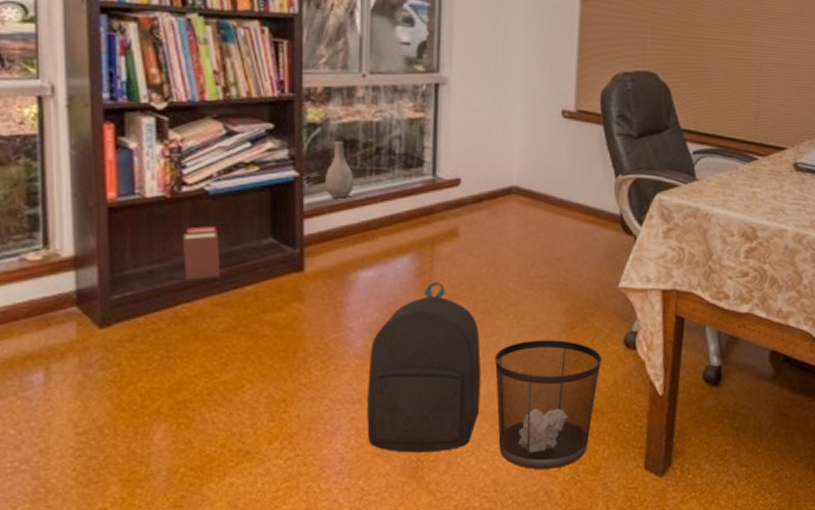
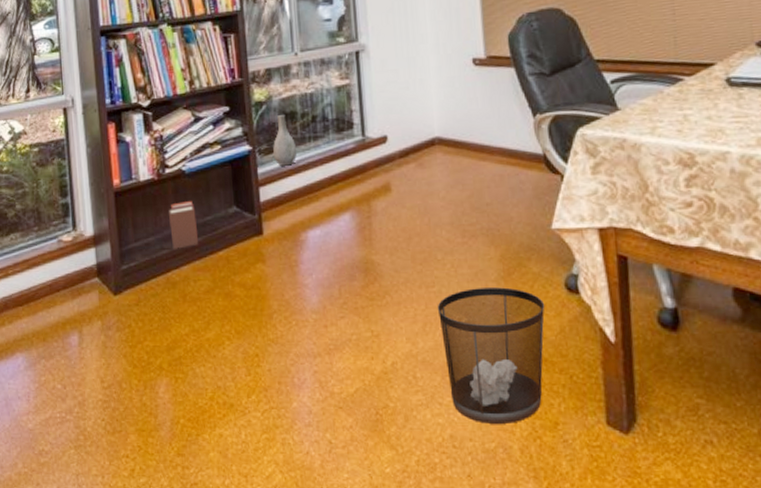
backpack: present [367,282,482,453] -> none [324,236,430,406]

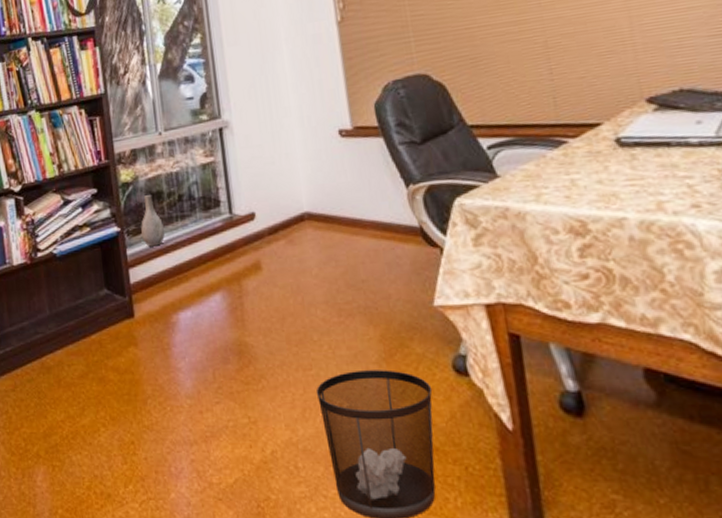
books: present [168,200,199,249] -> none [40,283,72,333]

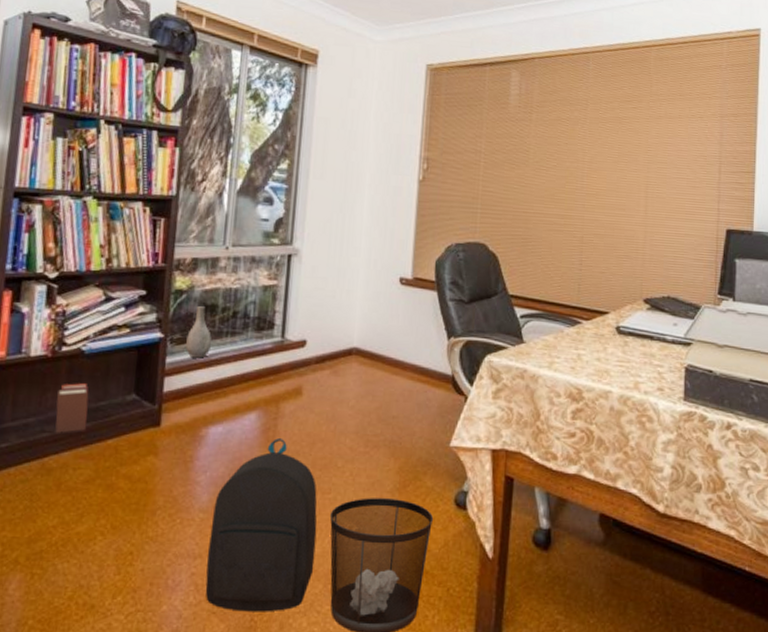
books: none [40,283,72,333] -> present [55,382,89,433]
backpack: none [198,317,312,498] -> present [205,438,317,612]

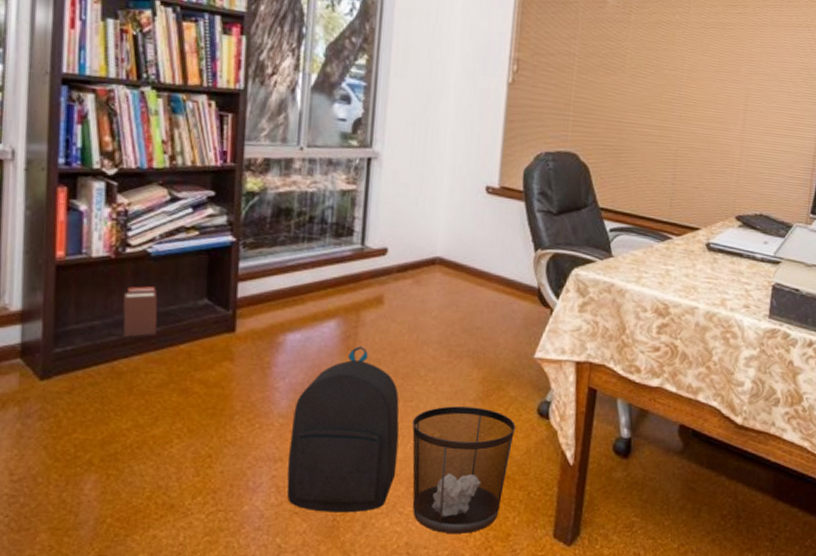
vase: present [186,306,212,358] -> none [260,210,287,264]

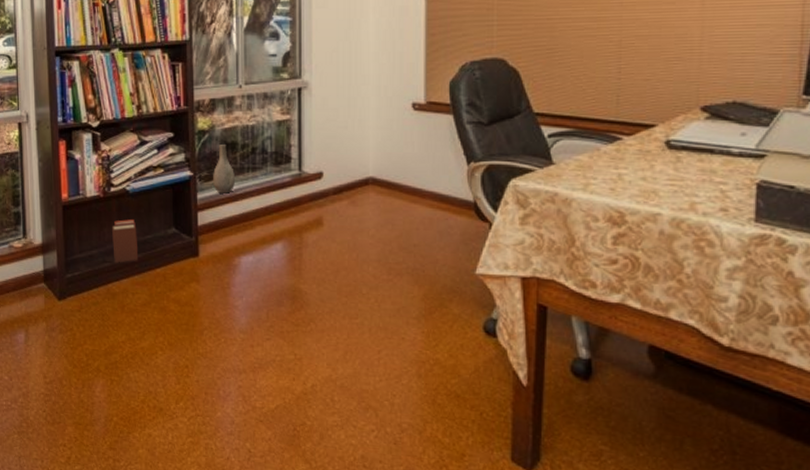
vase: none [260,210,287,264] -> present [213,145,235,193]
backpack: present [286,347,399,513] -> none [251,267,347,424]
waste bin: present [412,406,516,534] -> none [358,323,462,451]

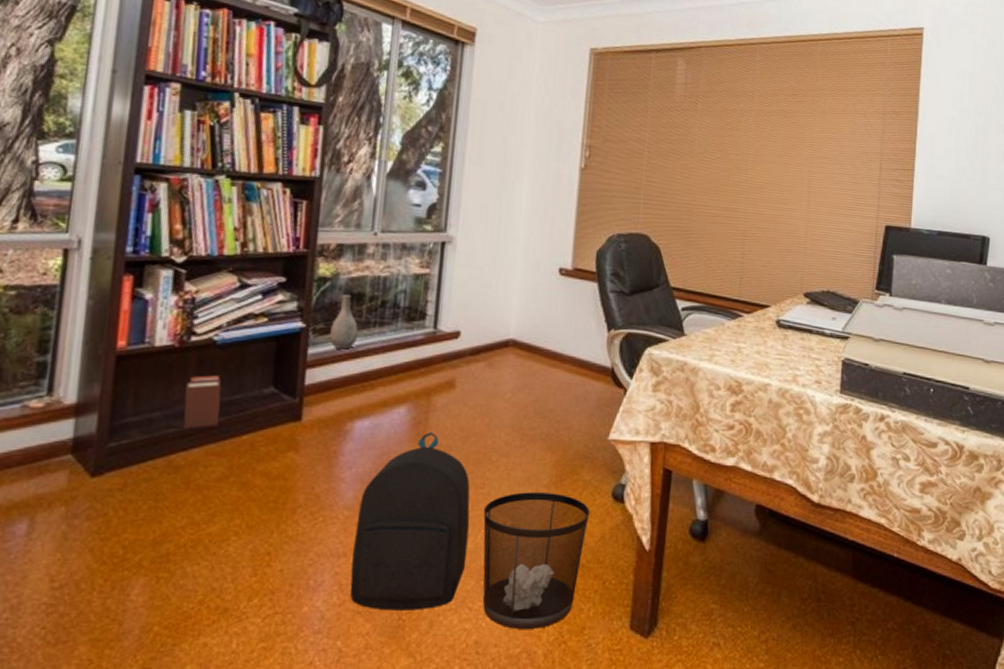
backpack: none [251,267,347,424] -> present [349,433,470,611]
waste bin: none [358,323,462,451] -> present [482,492,591,629]

